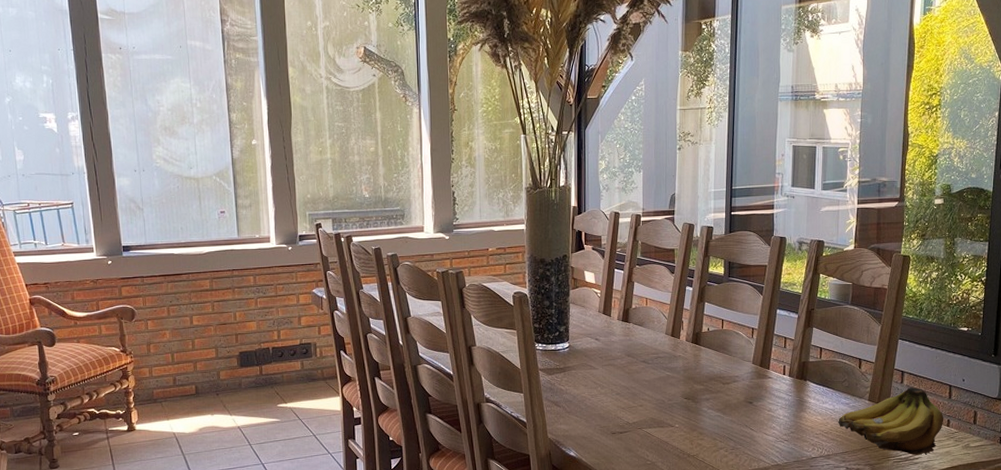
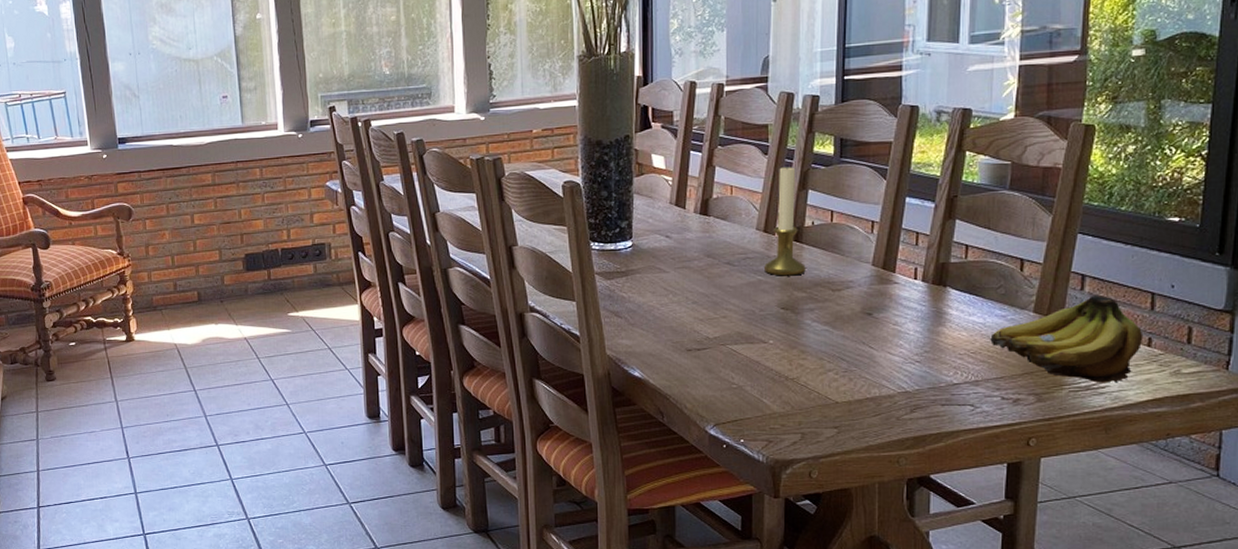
candle holder: none [671,282,703,372] -> present [763,164,806,276]

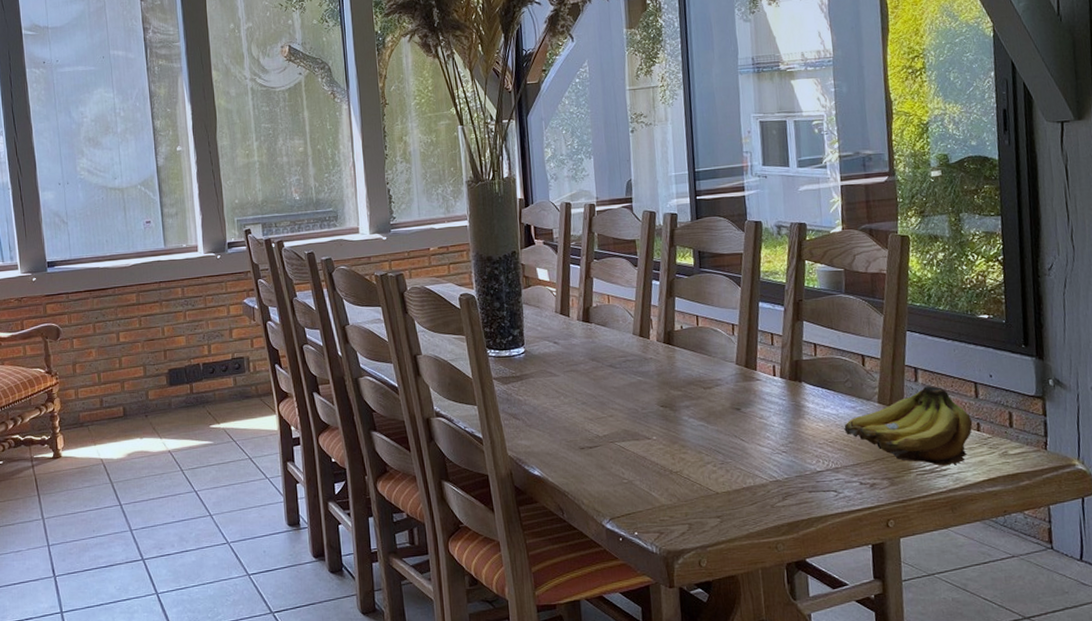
candle holder: present [763,164,806,276] -> none [642,275,679,377]

